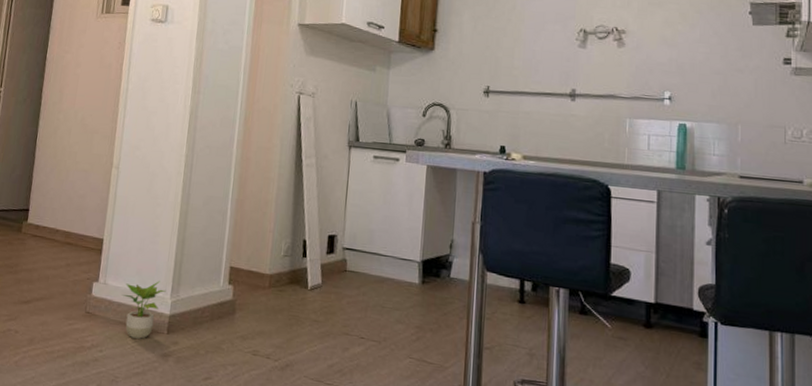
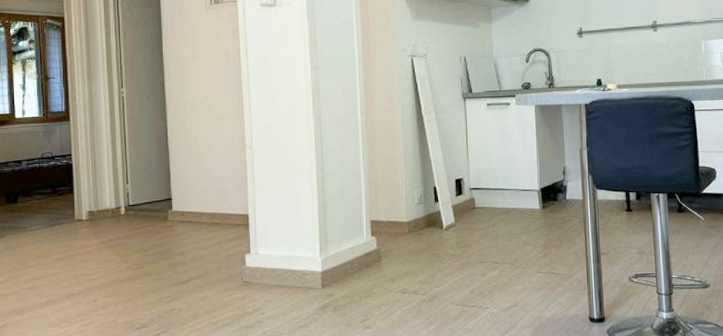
potted plant: present [122,280,166,339] -> none [274,242,315,297]

